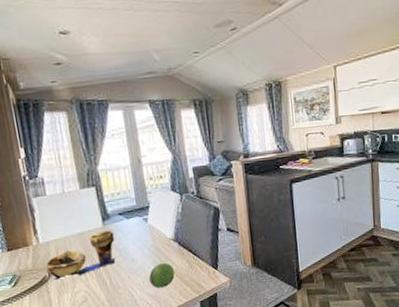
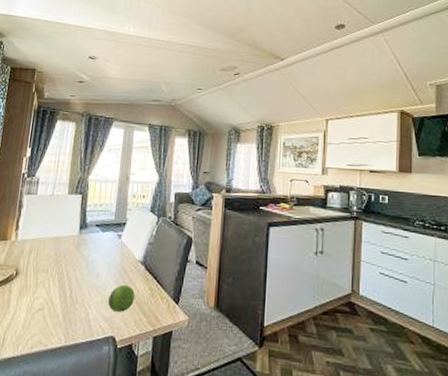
decorative bowl: present [45,230,116,281] -> none [15,239,87,282]

